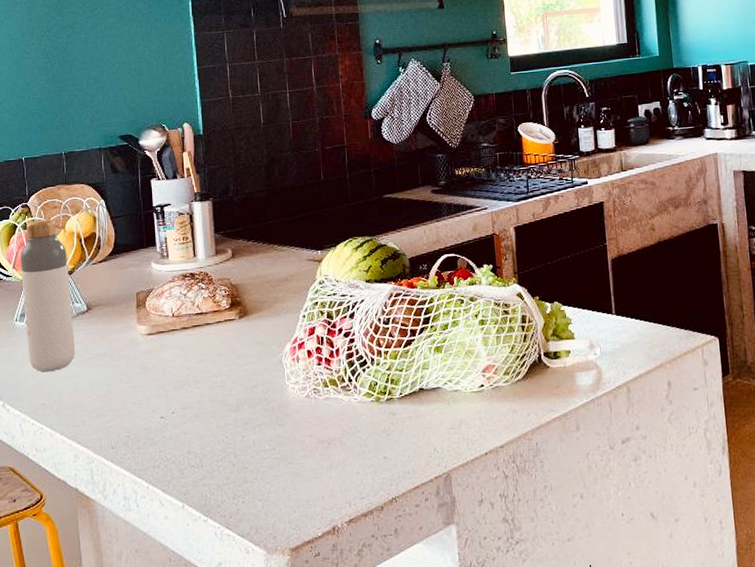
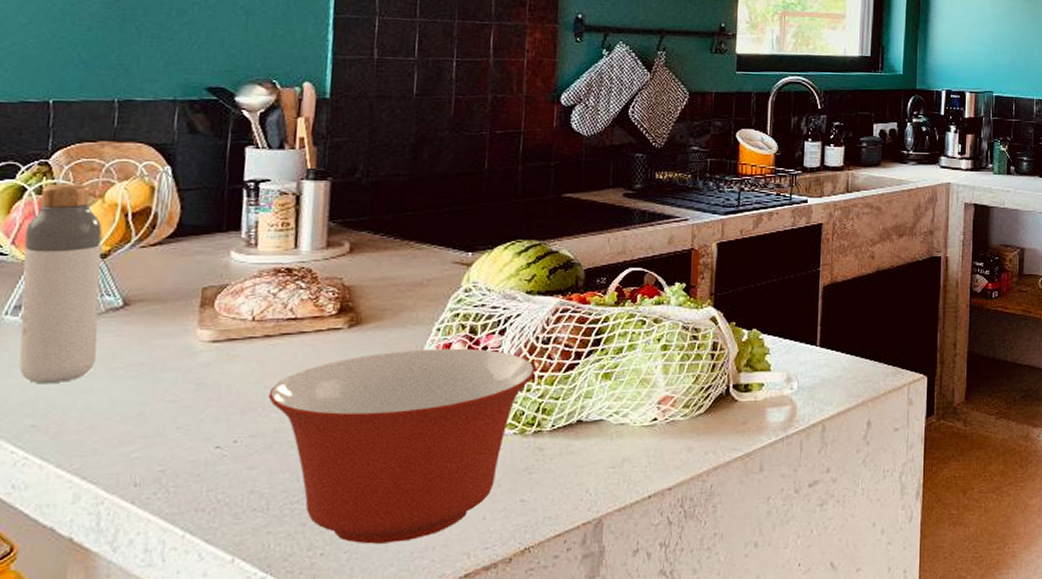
mixing bowl: none [191,331,381,494] -> present [268,348,535,544]

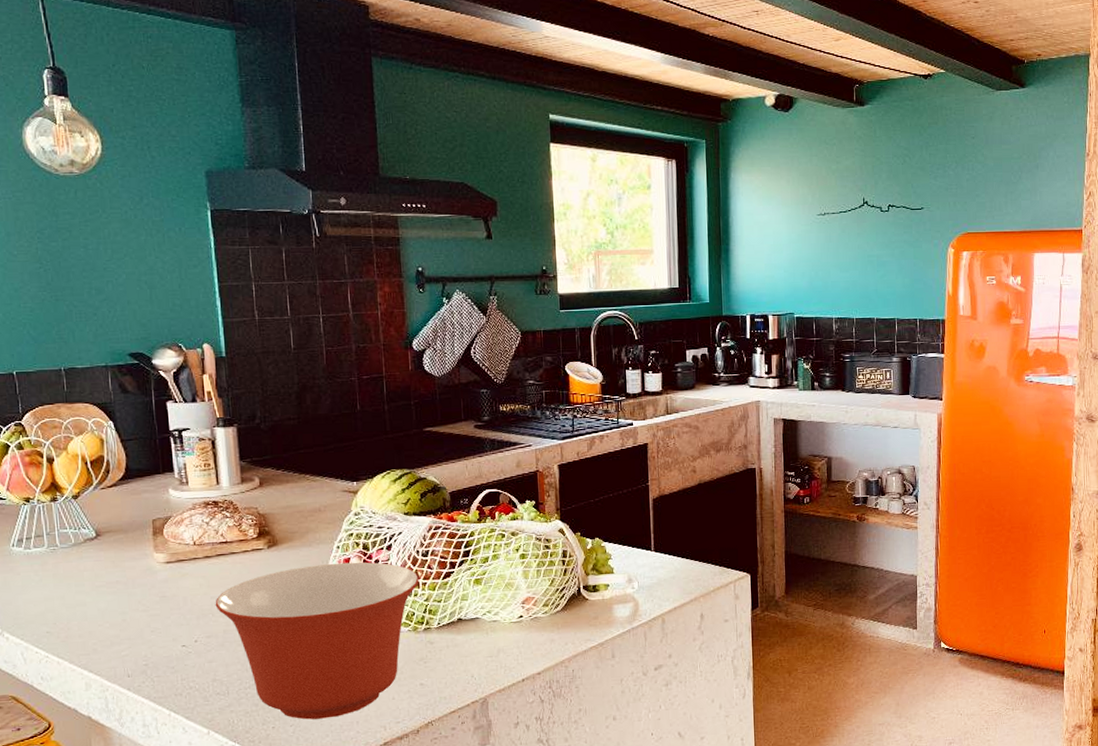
bottle: present [19,183,102,384] -> none [14,439,84,600]

